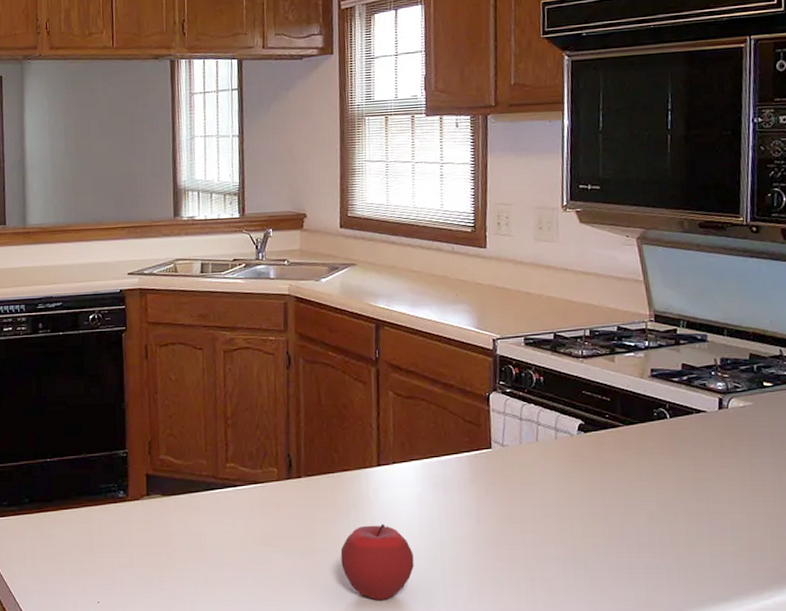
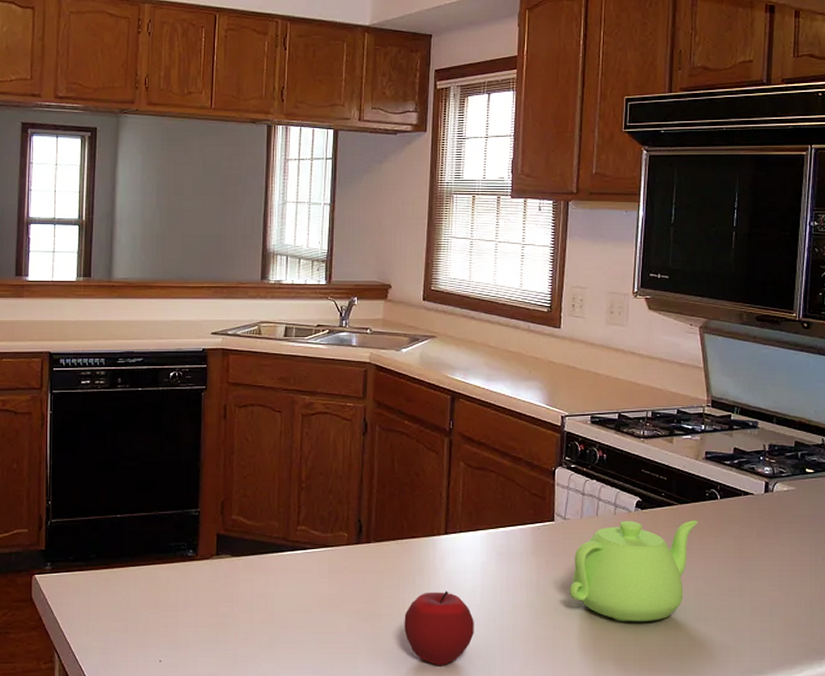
teapot: none [512,442,647,551] -> present [569,520,698,622]

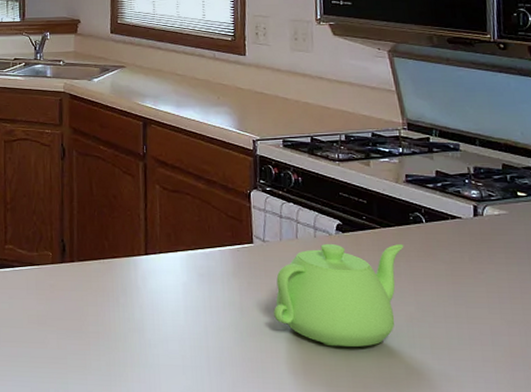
apple: present [404,590,474,665] -> none [110,310,180,384]

